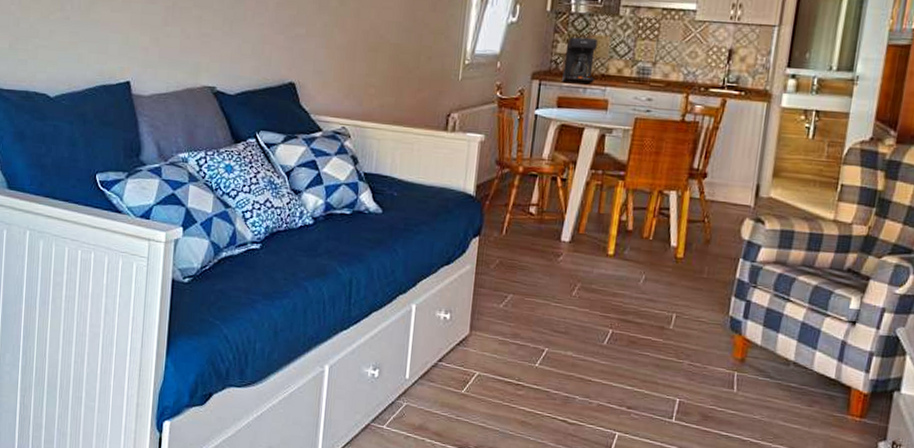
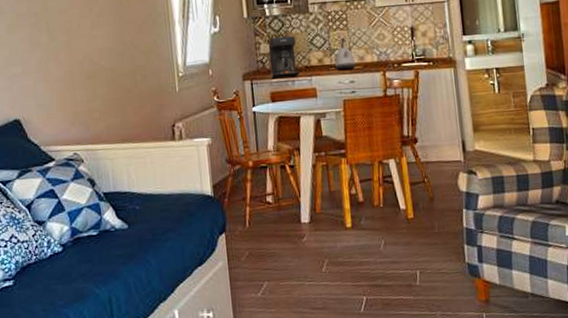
kettle: none [634,48,658,87] -> present [334,37,356,71]

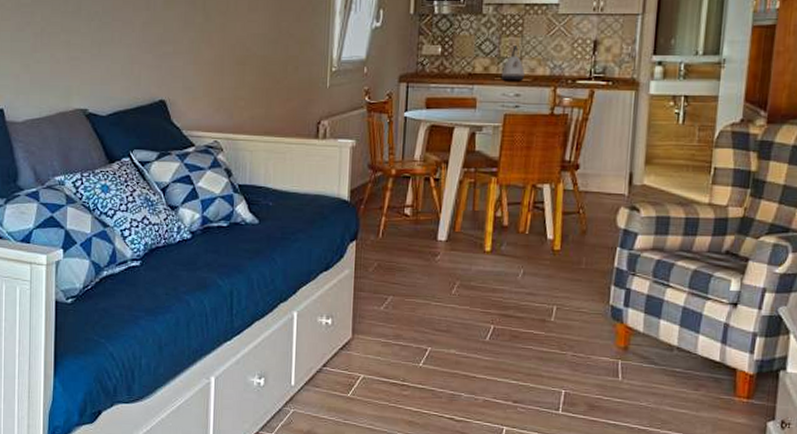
coffee maker: present [268,36,300,80] -> none [428,38,462,84]

